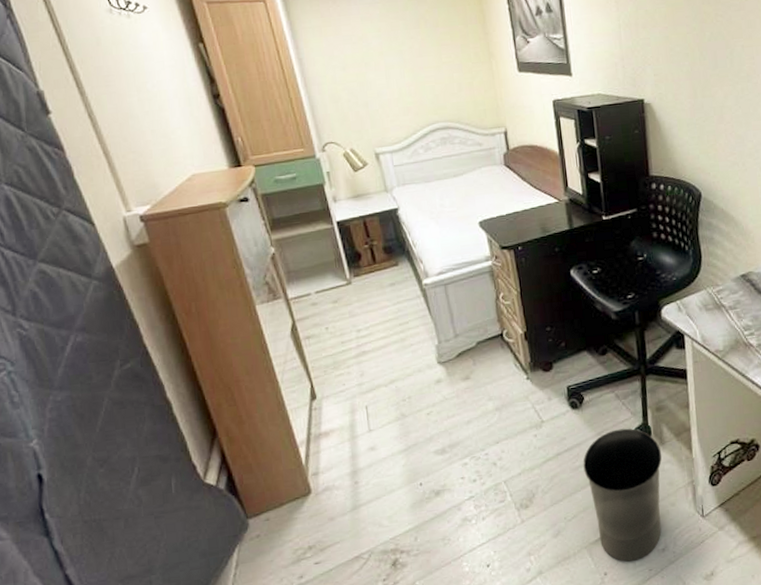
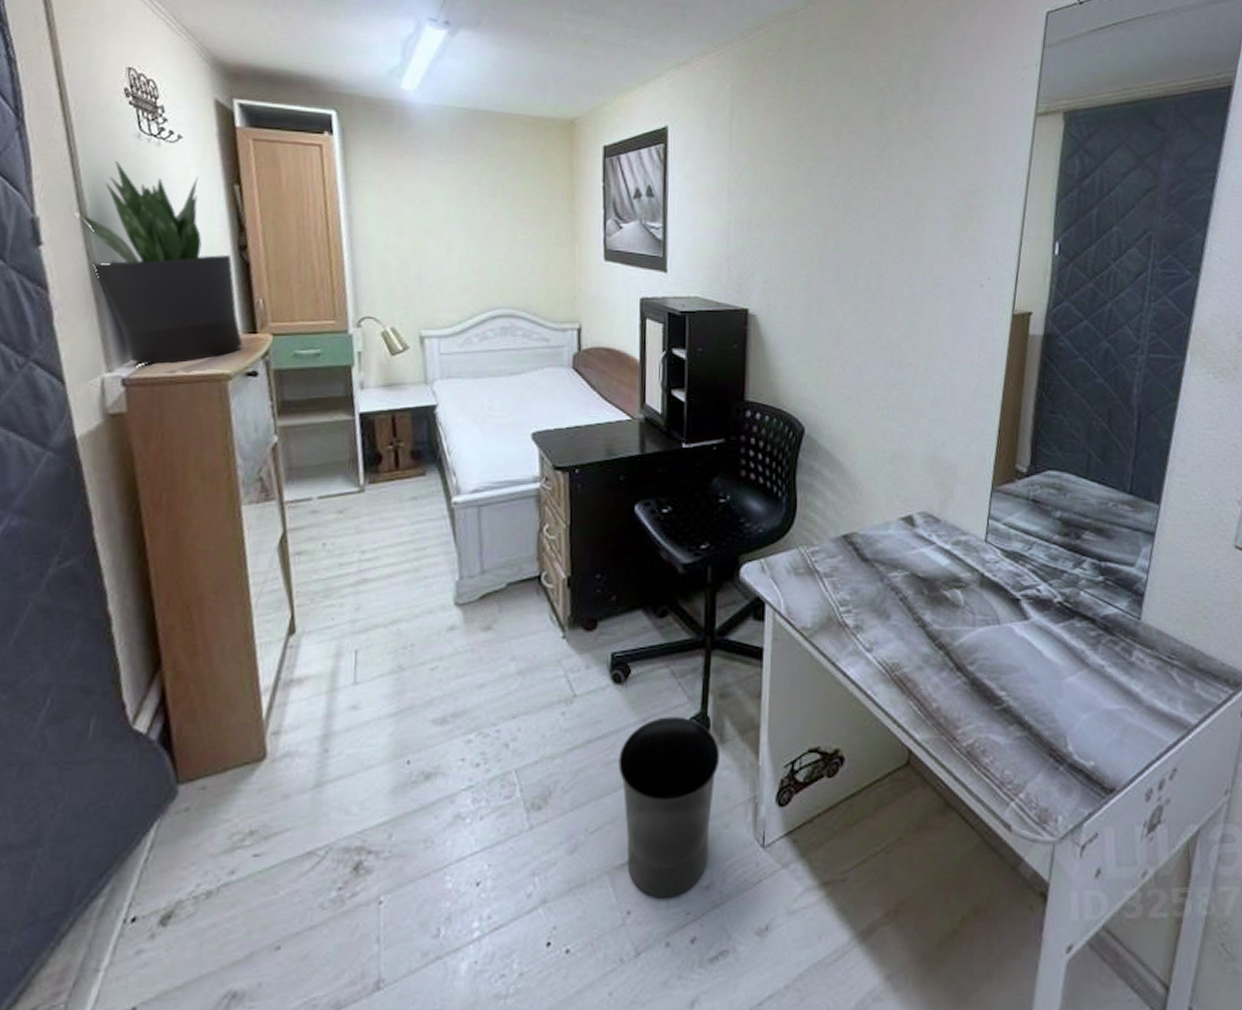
planter: none [76,34,232,203] -> present [79,160,243,365]

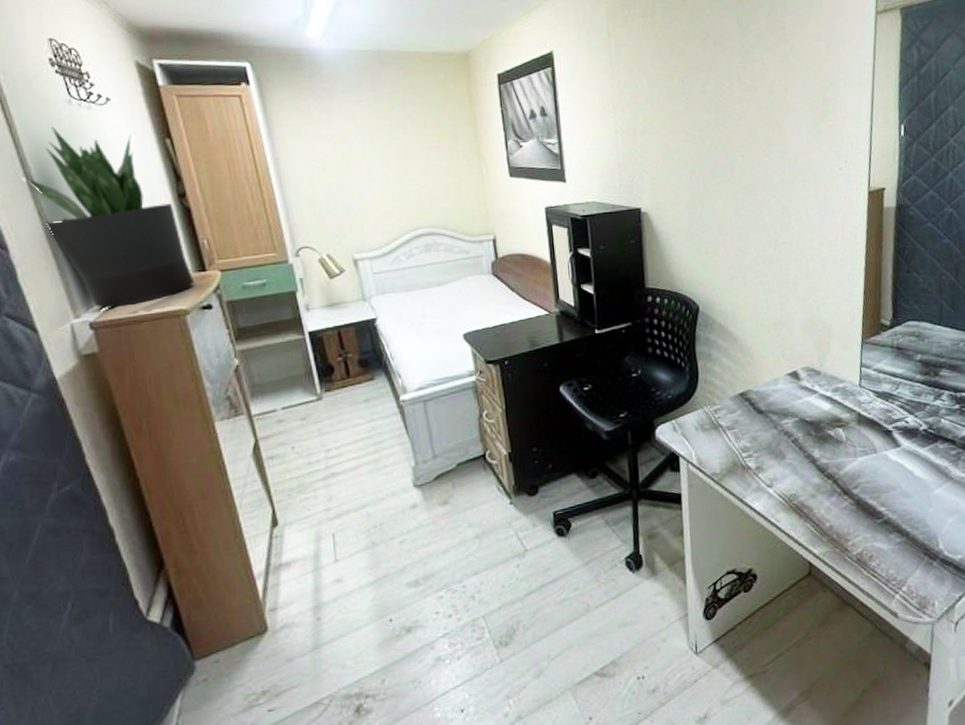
waste bin: present [618,716,719,899] -> none [569,557,653,705]

